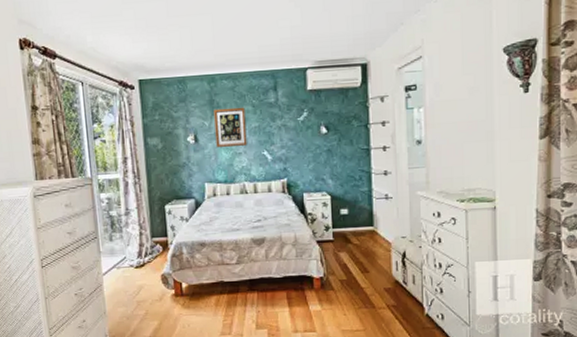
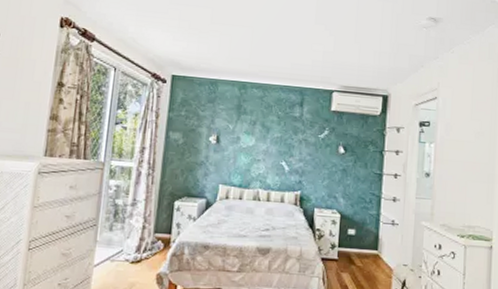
wall art: present [214,107,247,147] -> none [237,114,270,153]

